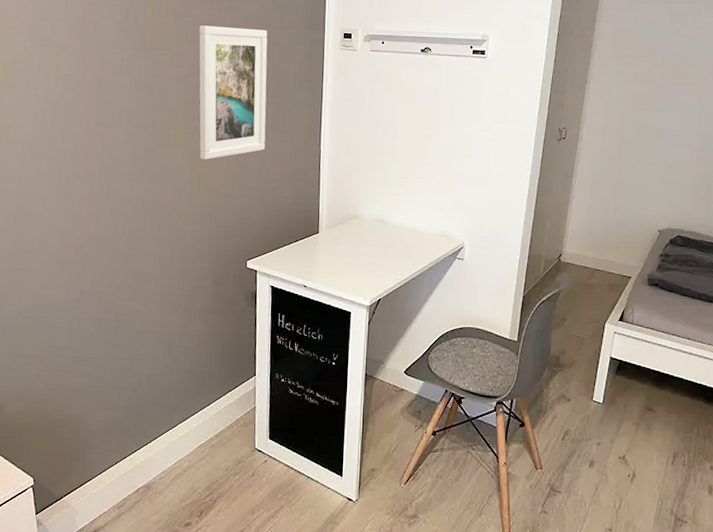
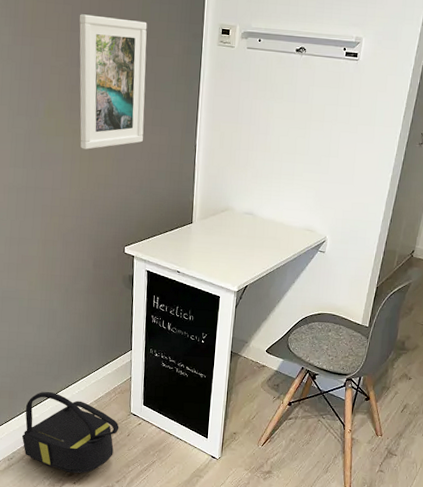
backpack: none [133,425,243,523] -> present [21,391,119,474]

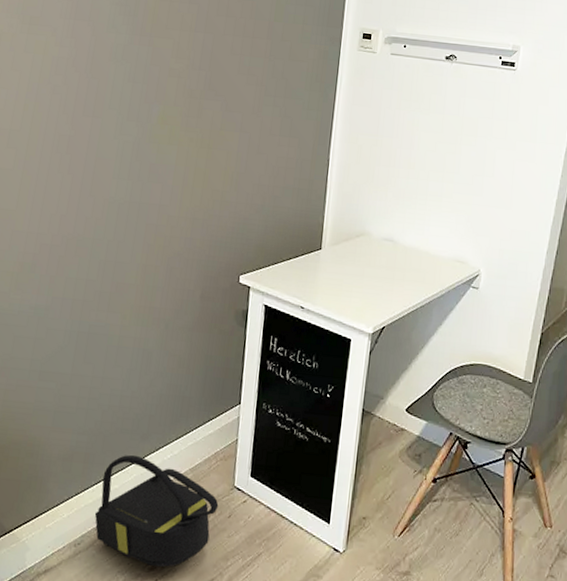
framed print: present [79,14,147,150] -> none [196,14,280,161]

